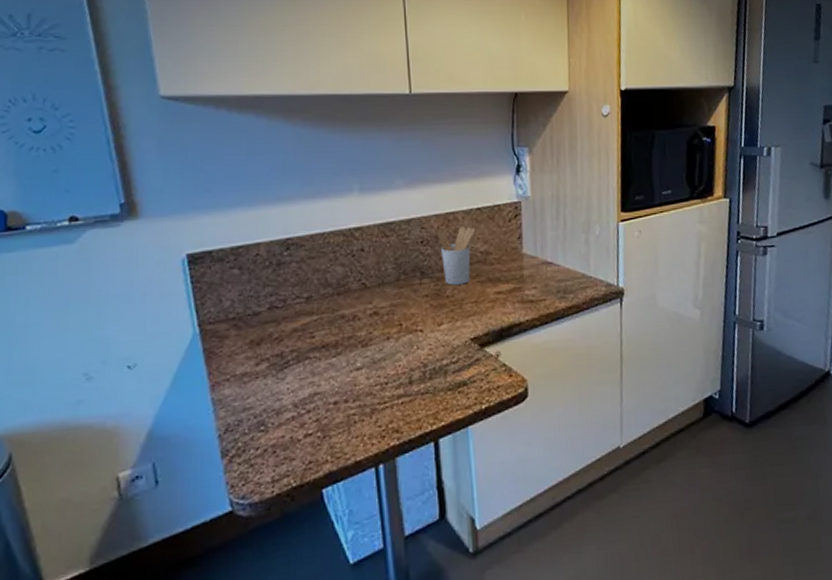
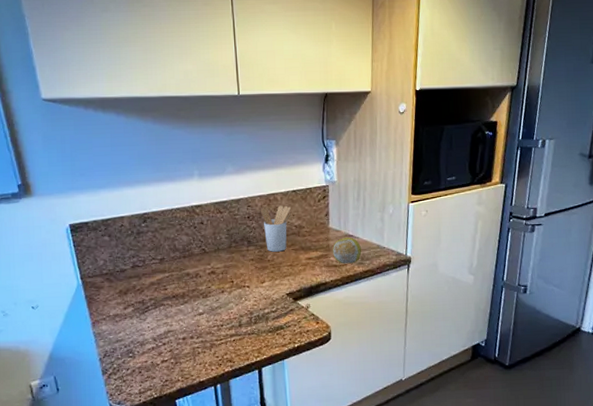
fruit: none [528,265,563,299] -> present [333,237,361,264]

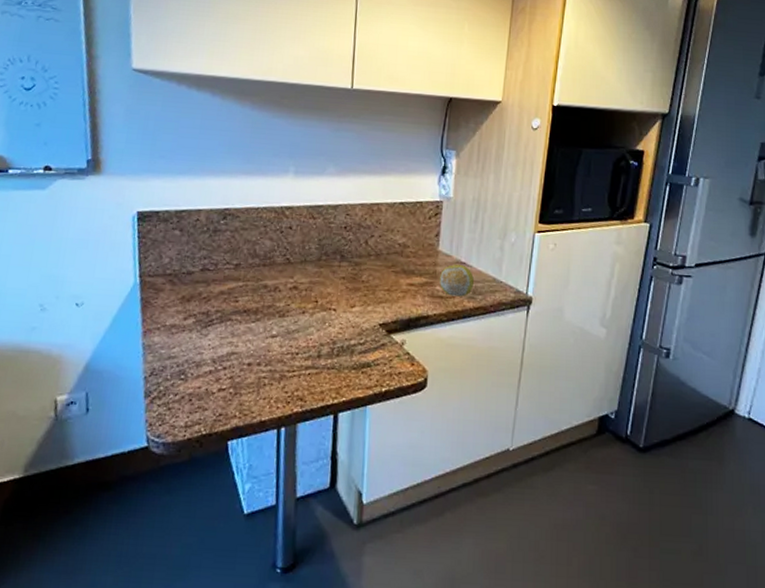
utensil holder: present [261,205,291,252] -> none [361,218,396,272]

